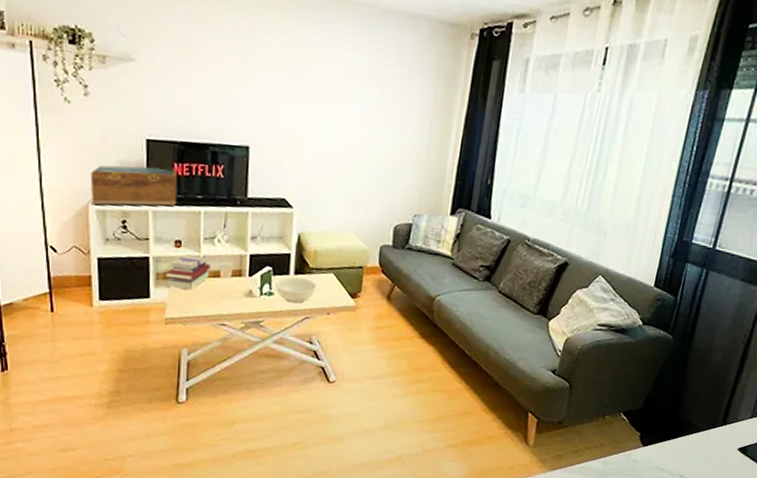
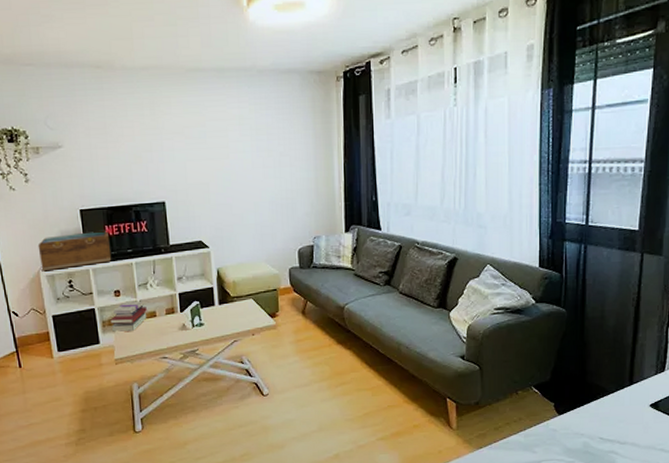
bowl: present [275,277,317,303] -> none [204,306,240,330]

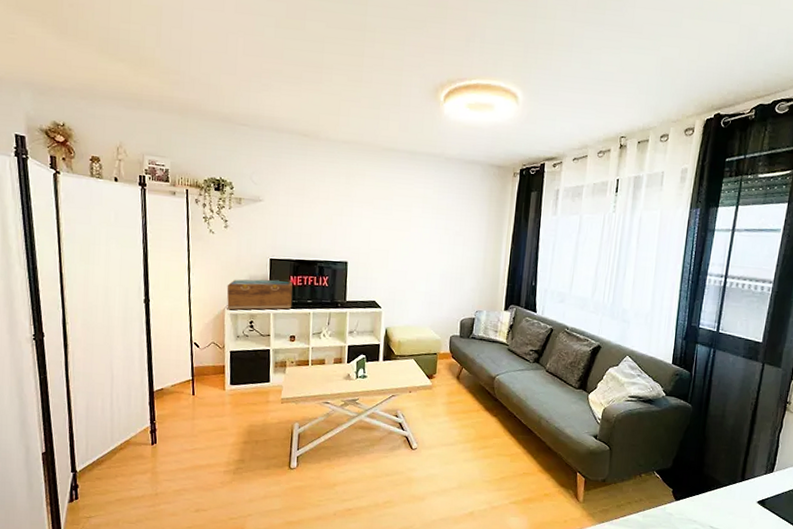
books: present [110,300,147,332] -> none [282,347,317,375]

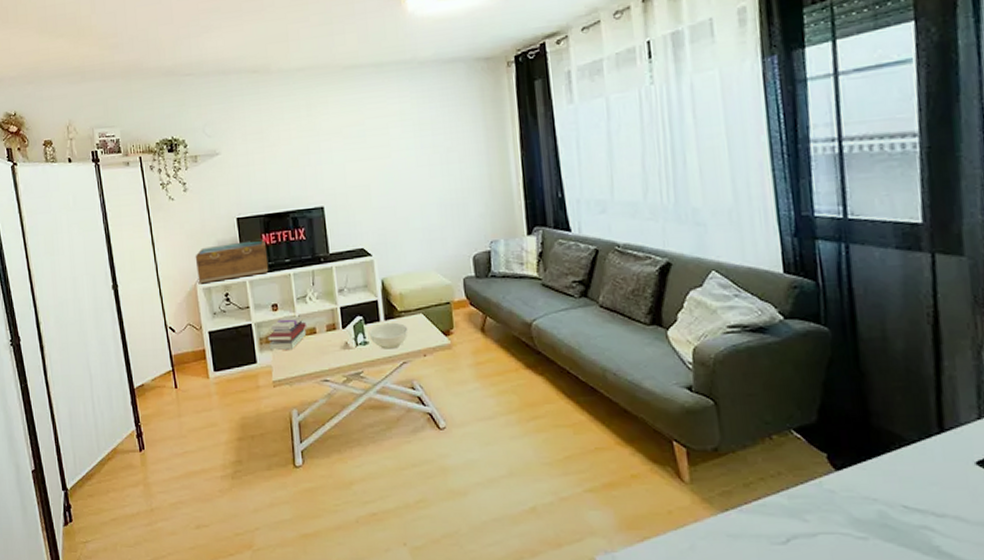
books: none [282,347,317,375] -> present [268,315,307,351]
bowl: none [368,363,401,384] -> present [368,322,409,349]

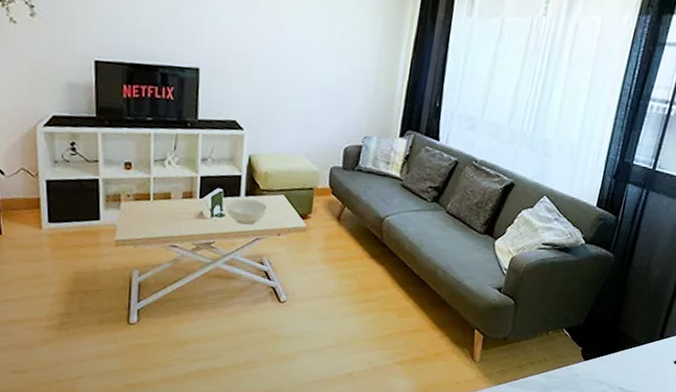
decorative box: present [195,240,269,284] -> none [37,86,127,129]
books: present [268,315,307,351] -> none [115,176,161,212]

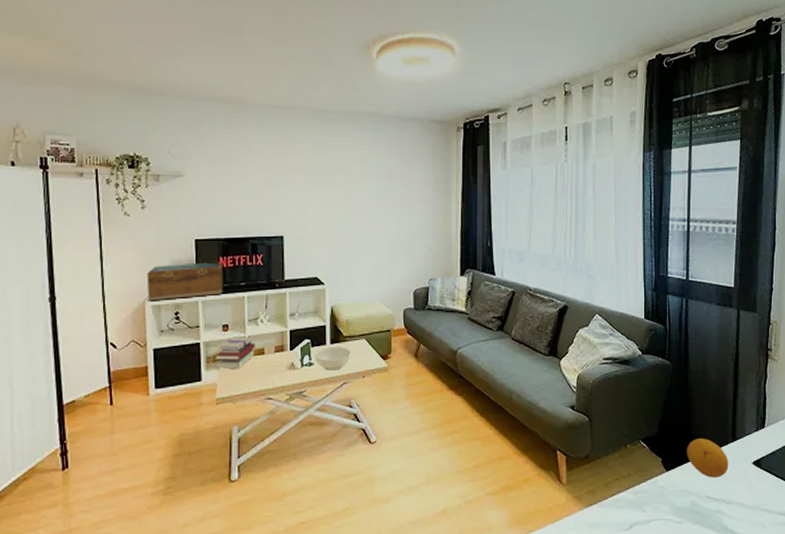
decorative box: none [37,86,127,129] -> present [146,262,224,302]
books: none [115,176,161,212] -> present [215,336,255,370]
fruit: none [608,333,651,372] -> present [687,438,729,478]

